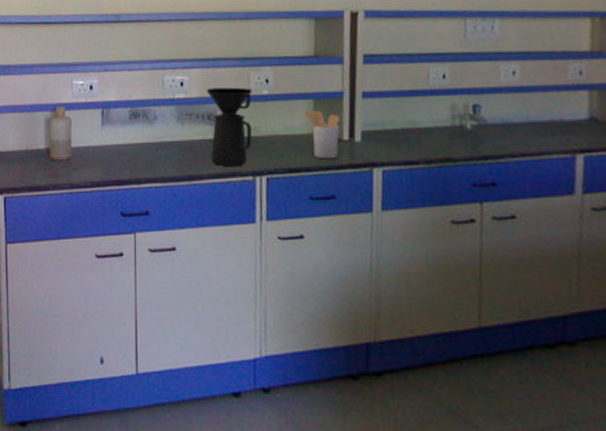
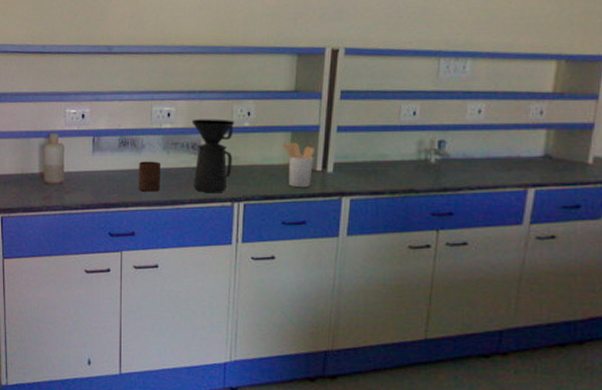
cup: none [152,133,175,167] -> present [139,161,160,192]

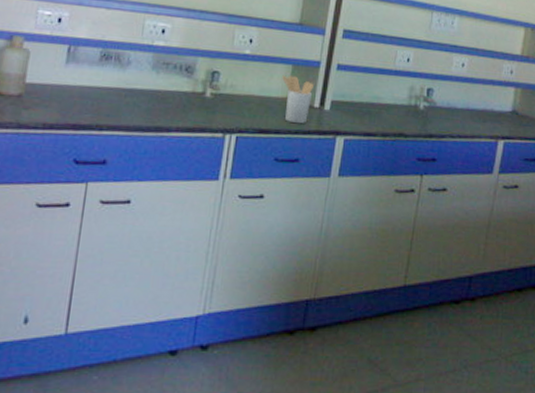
cup: present [139,161,160,192] -> none [118,79,147,116]
coffee maker: present [191,119,235,192] -> none [182,40,235,122]

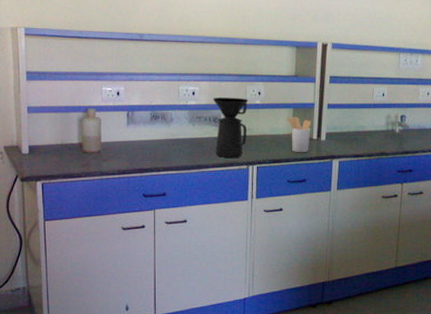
coffee maker: none [182,40,235,122] -> present [213,97,248,158]

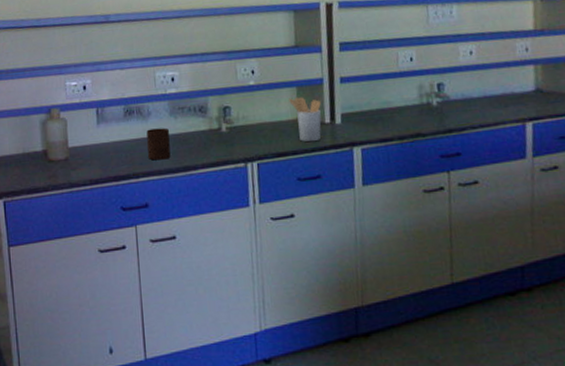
cup: none [169,132,187,158] -> present [146,128,171,161]
coffee maker: present [213,97,248,158] -> none [196,79,242,155]

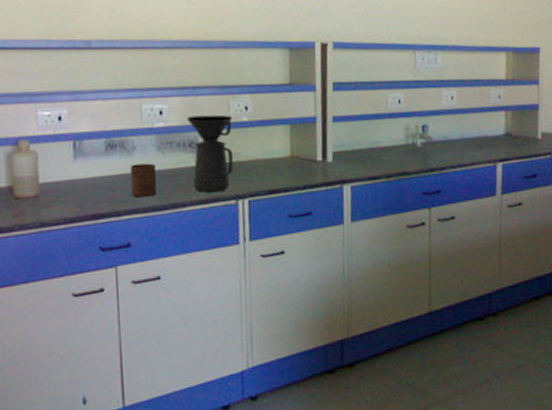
coffee maker: none [196,79,242,155] -> present [186,114,234,192]
utensil holder: present [289,97,322,142] -> none [282,134,314,180]

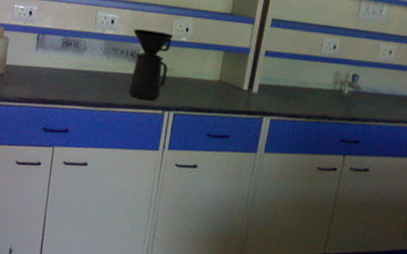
cup: present [130,163,157,198] -> none [76,63,100,93]

